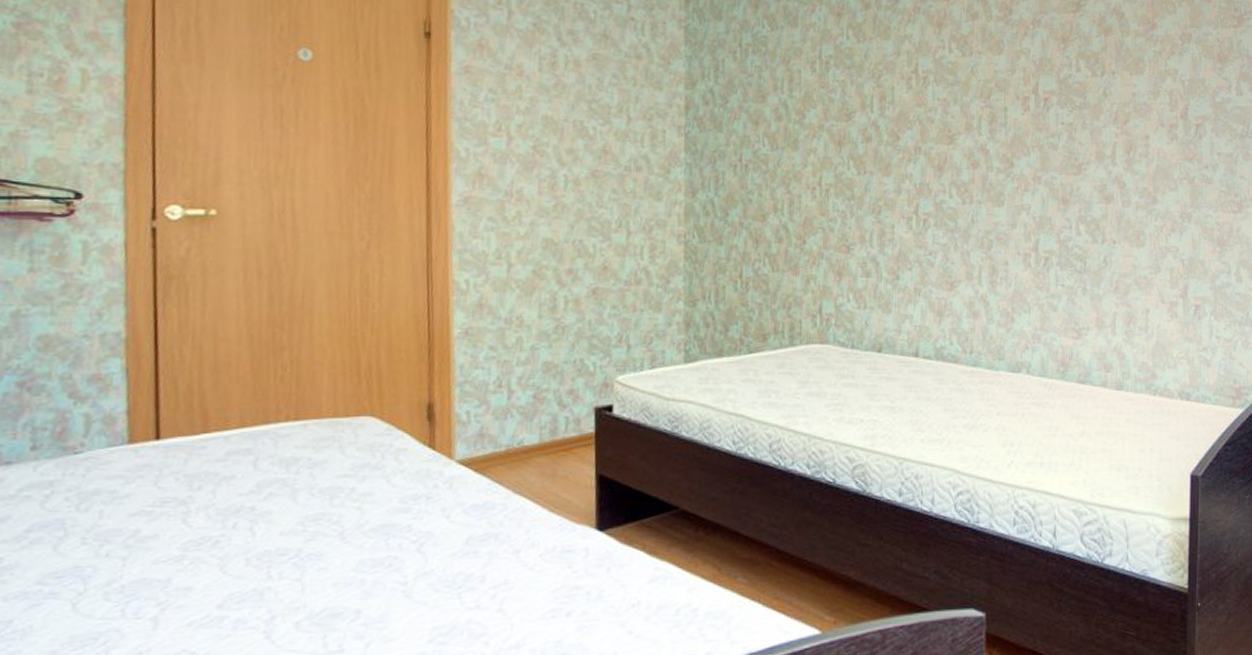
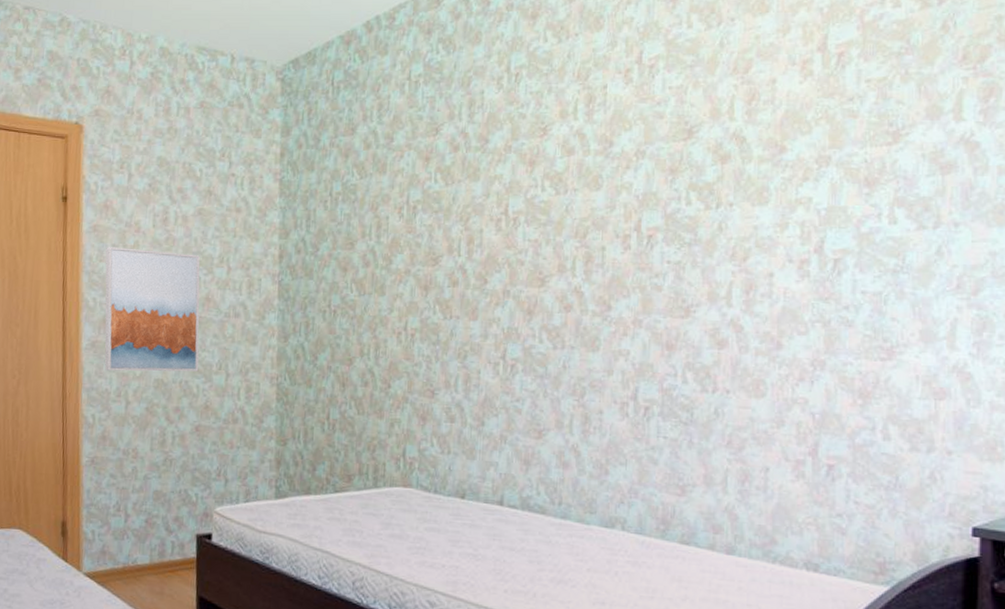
wall art: none [480,90,596,231] -> present [104,246,200,372]

